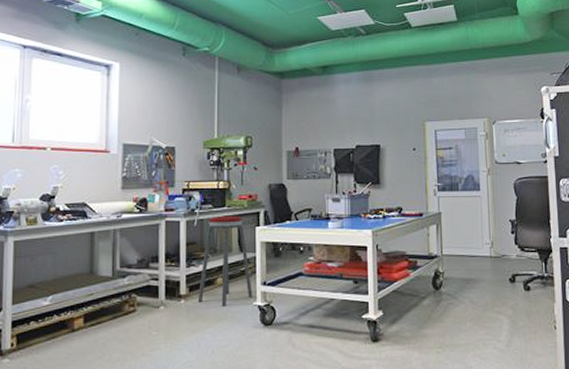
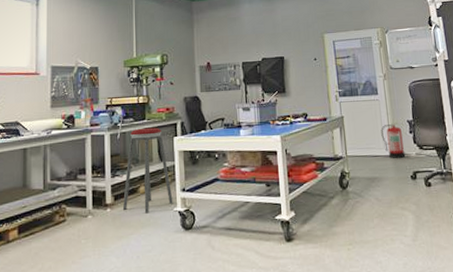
fire extinguisher: none [480,219,509,260] -> present [381,120,407,159]

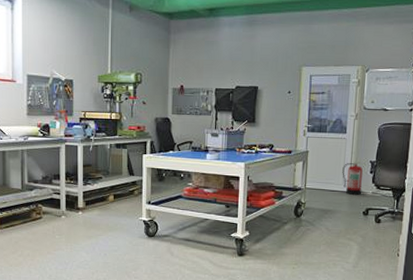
music stool: present [122,127,173,214] -> none [92,143,139,219]

